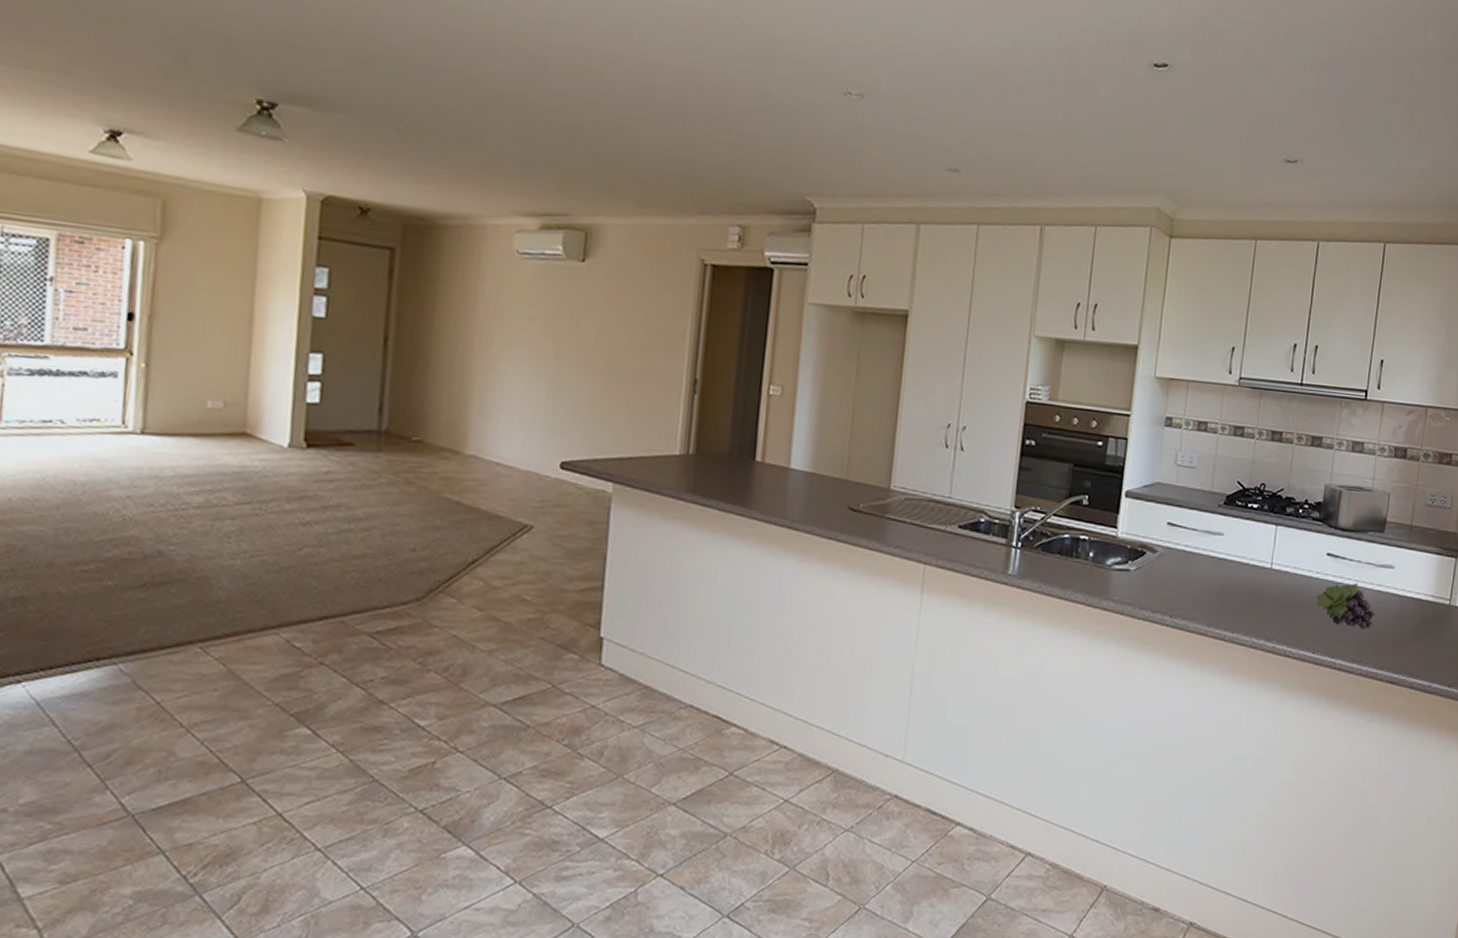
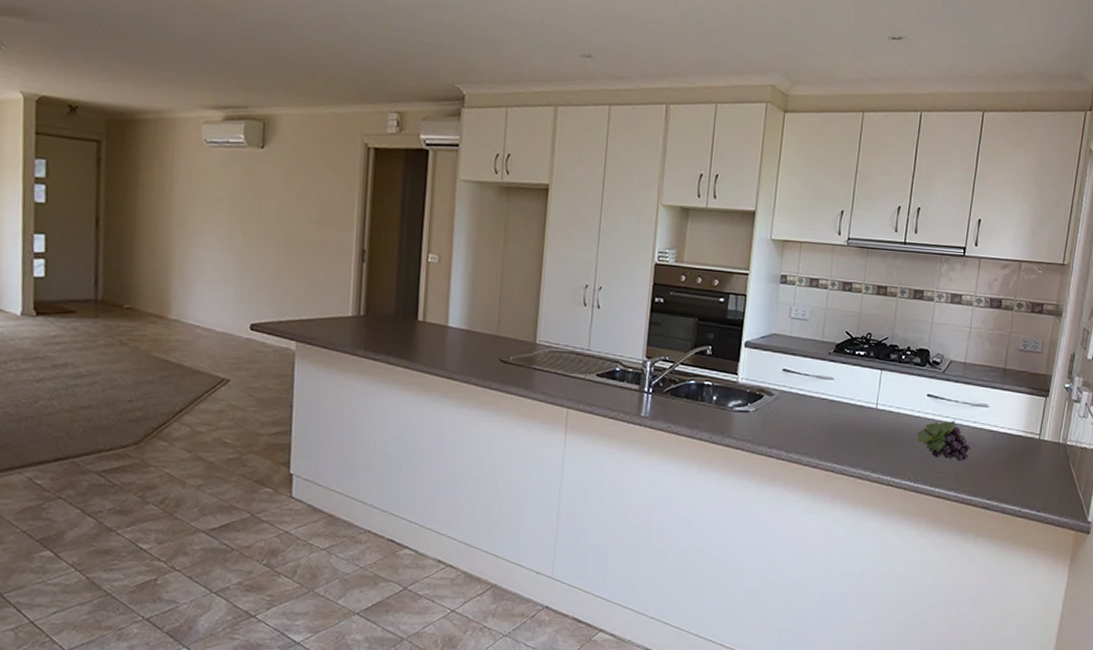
toaster: present [1319,483,1391,534] -> none [920,332,987,376]

